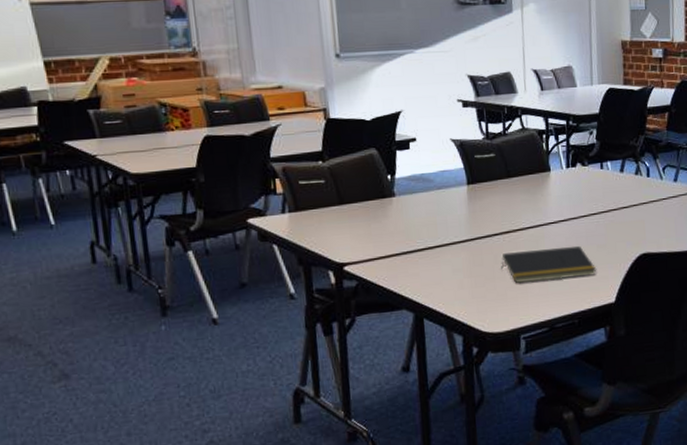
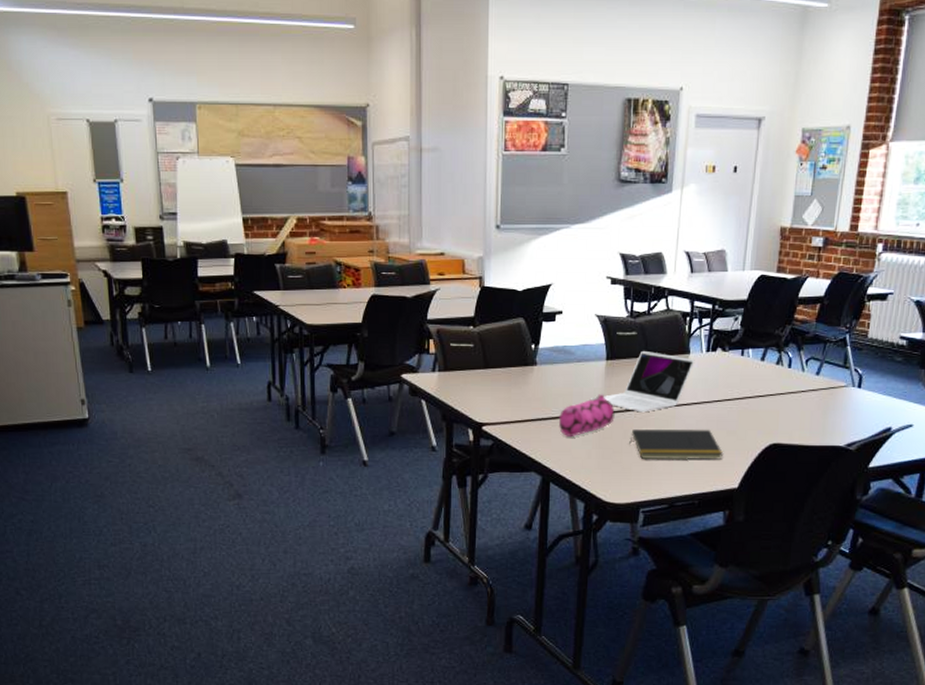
pencil case: none [424,220,483,269] -> present [558,394,615,438]
laptop: none [456,171,557,236] -> present [591,350,695,413]

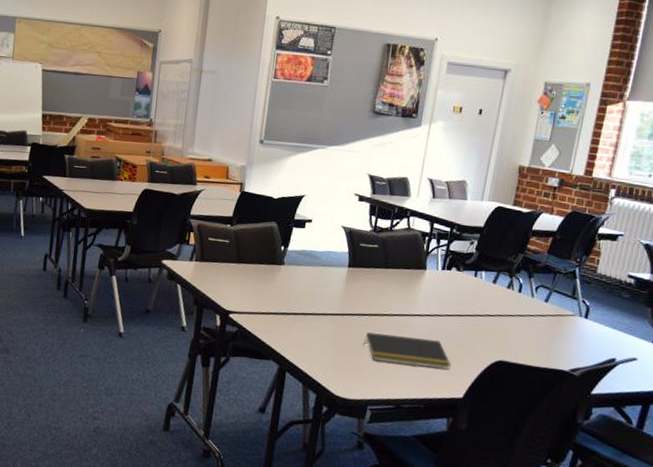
pencil case: present [558,394,615,438] -> none [298,297,352,333]
laptop: present [591,350,695,413] -> none [331,262,431,318]

